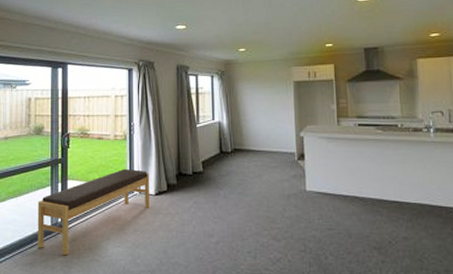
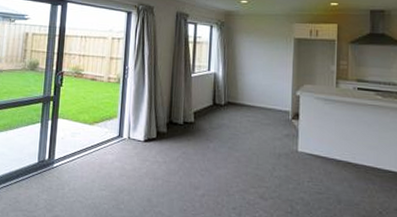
bench: present [37,168,149,256] -> none [23,112,139,194]

